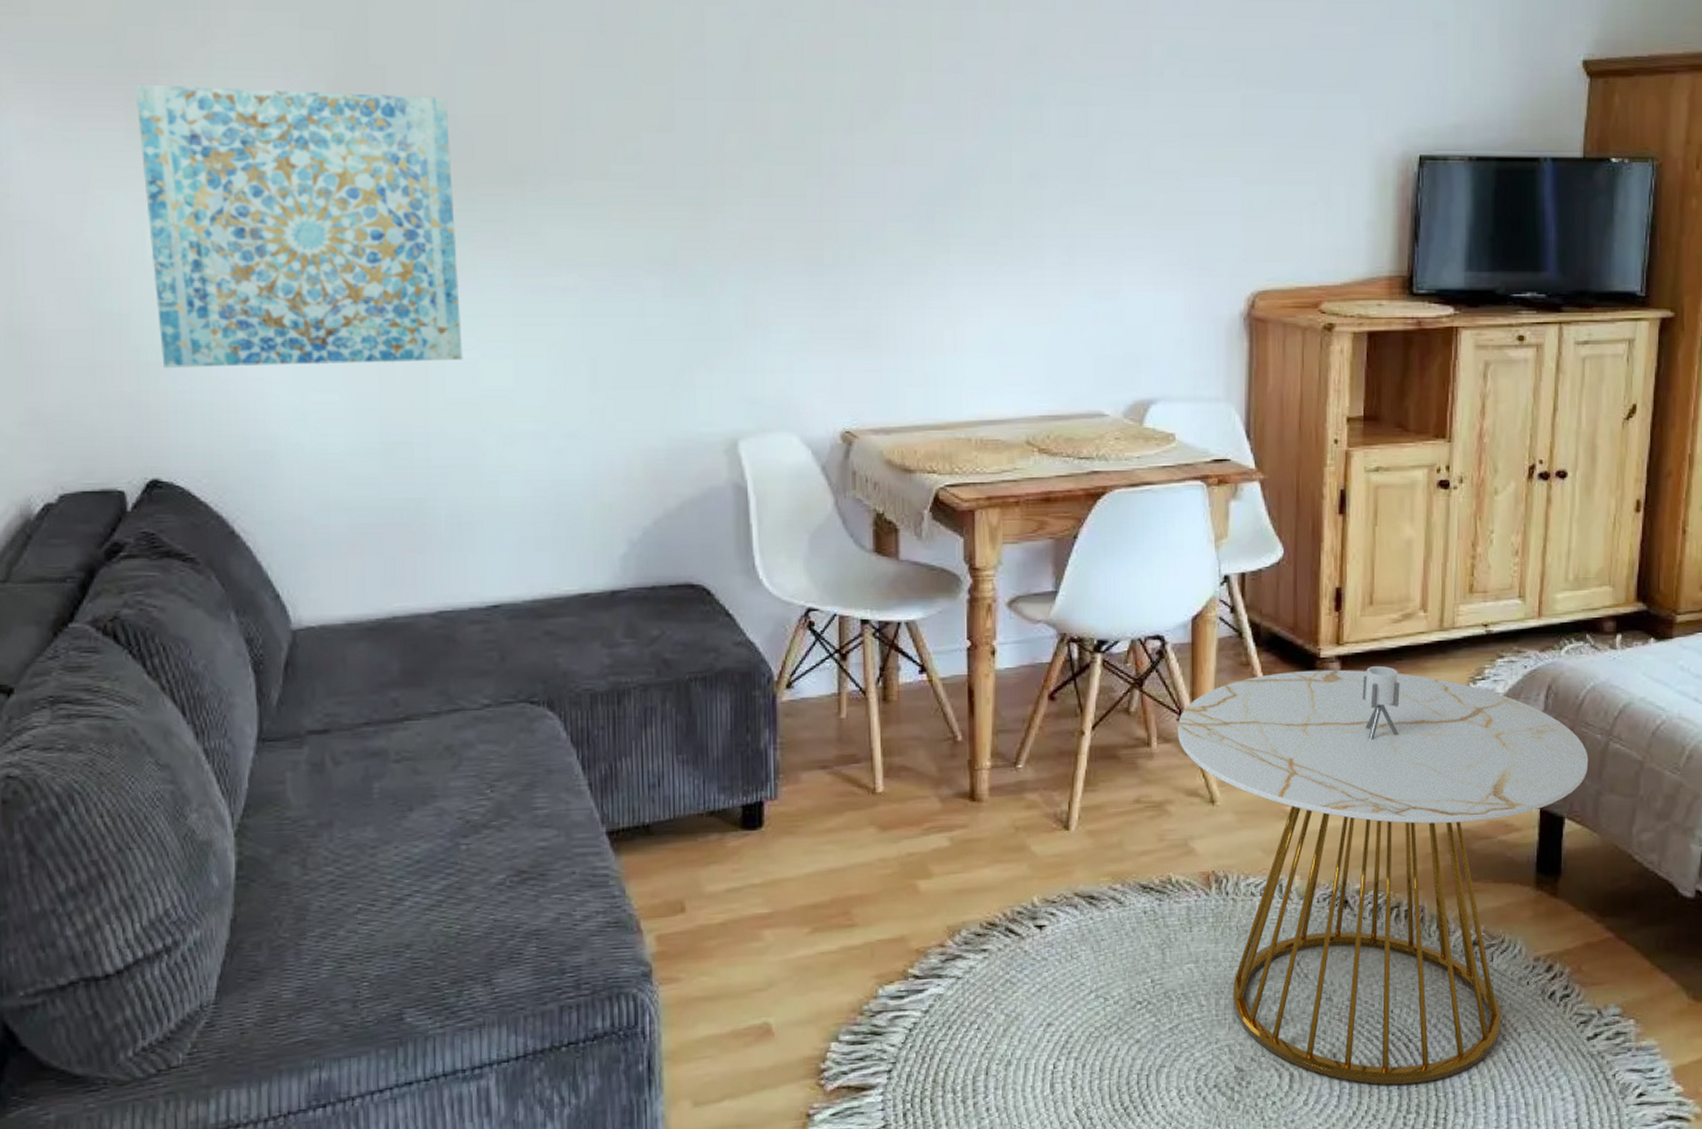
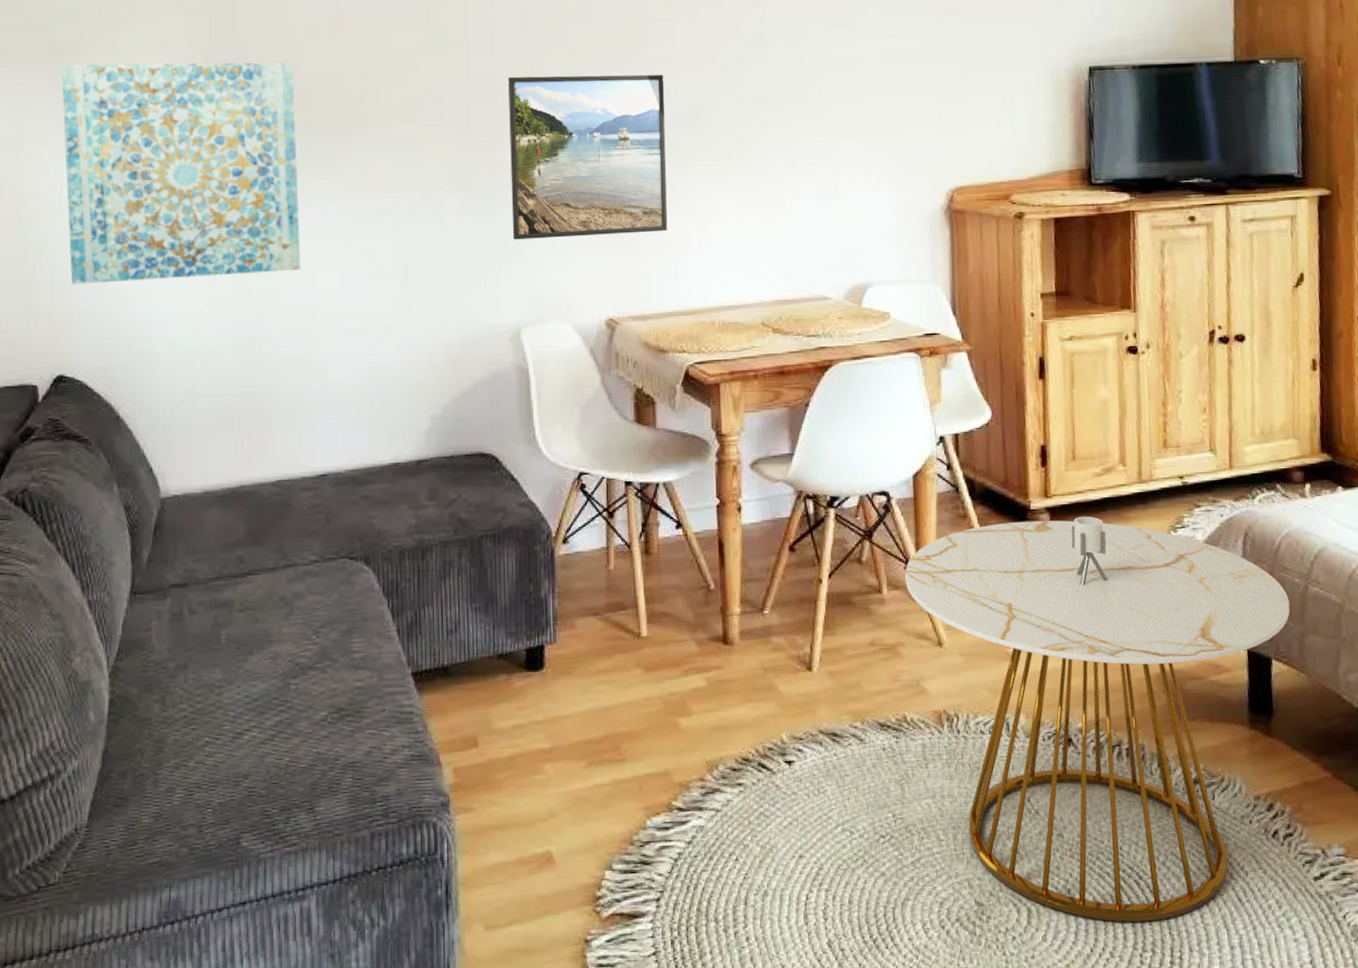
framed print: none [723,131,918,333] -> present [507,74,668,240]

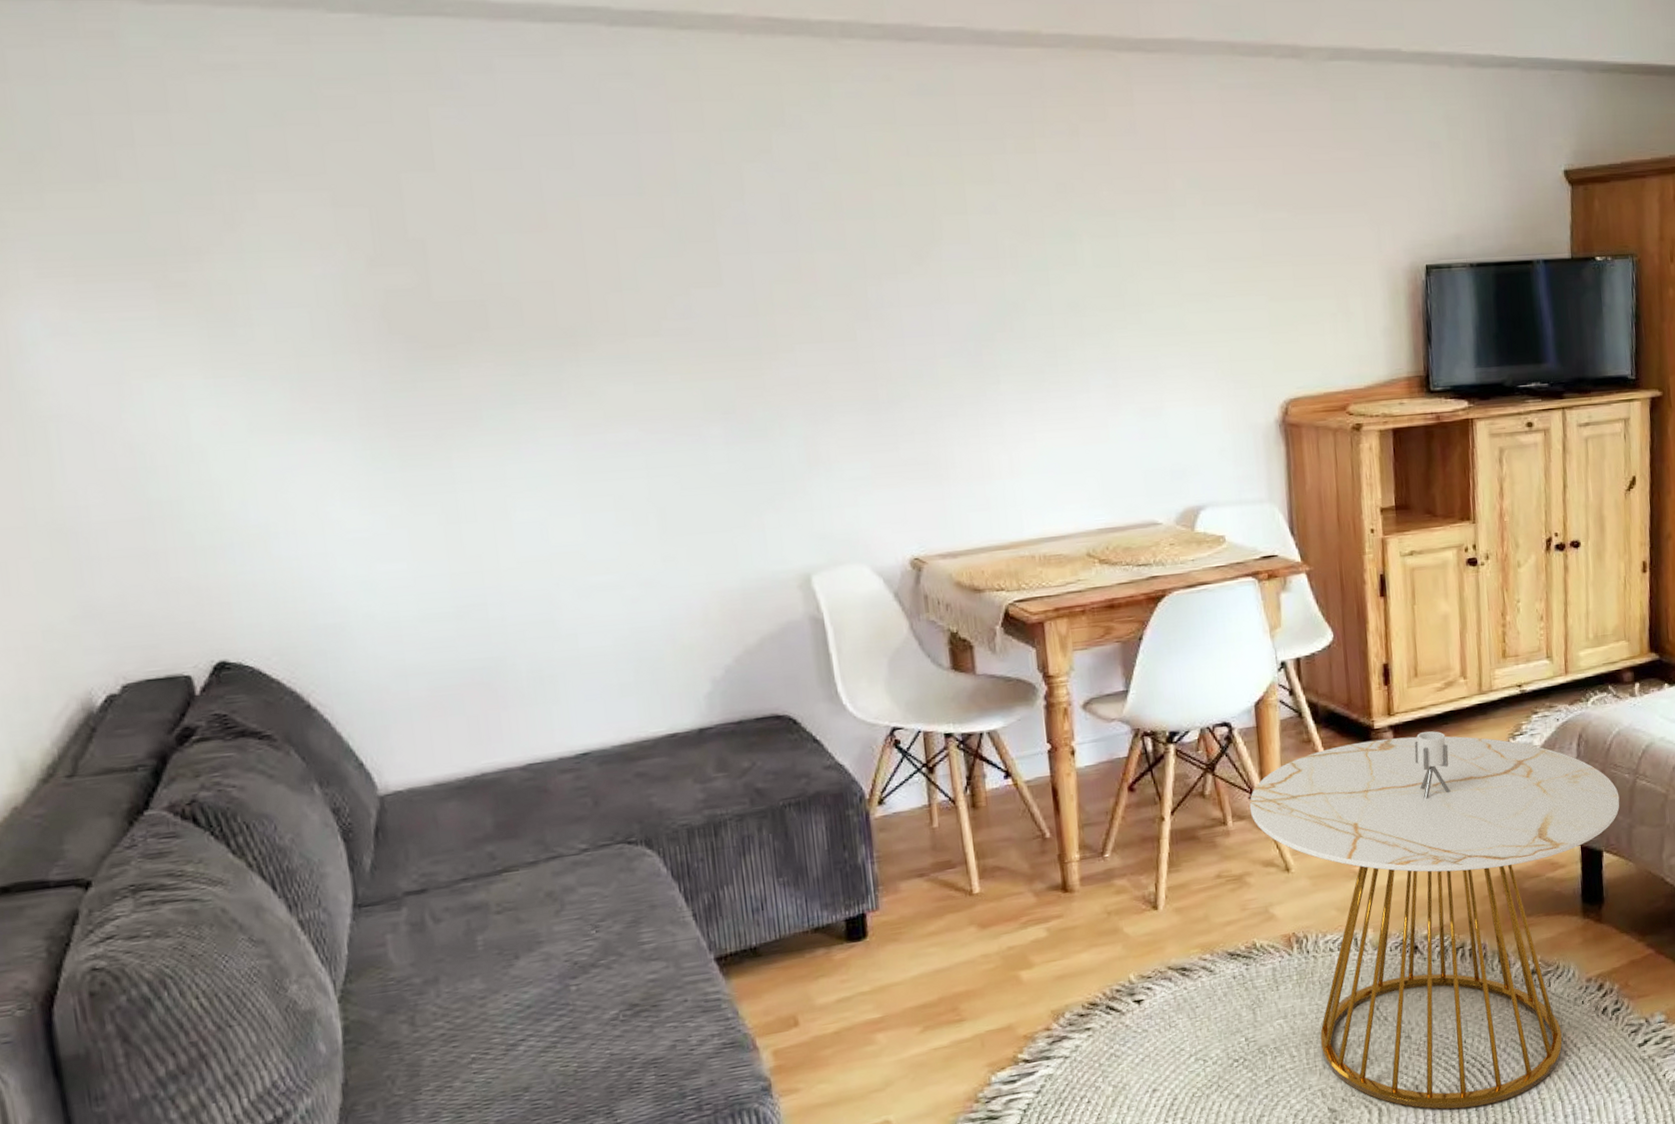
wall art: present [61,62,301,285] -> none [164,266,530,551]
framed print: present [507,74,668,240] -> none [770,277,976,474]

